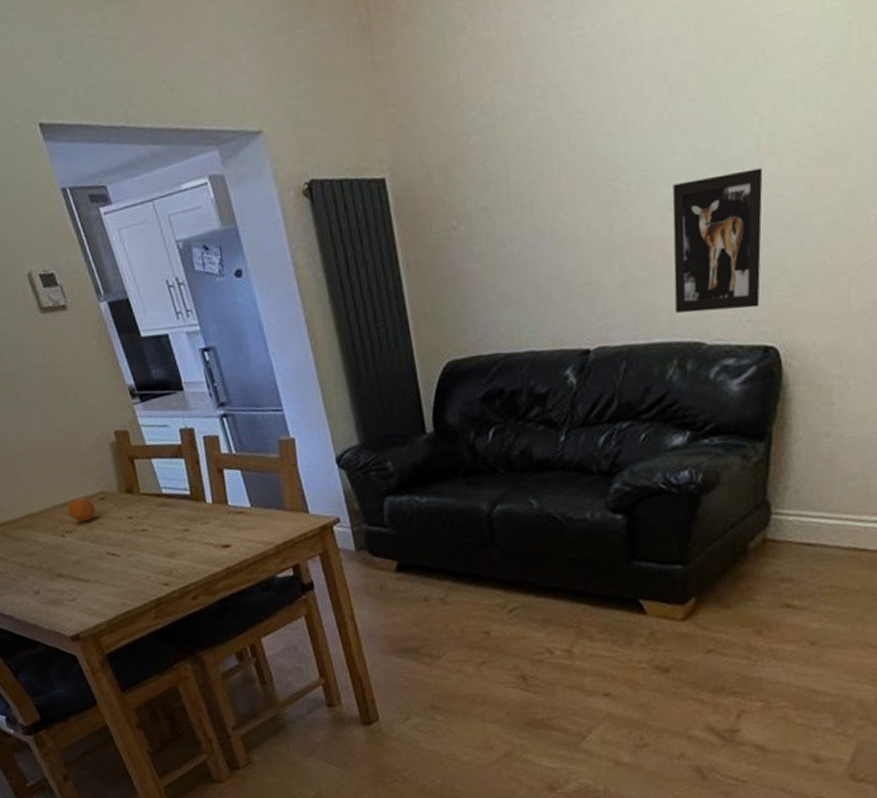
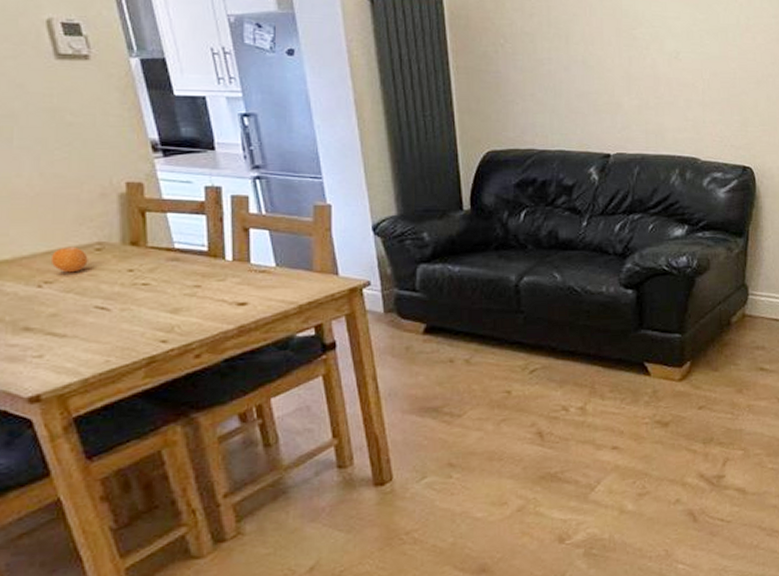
wall art: present [672,168,763,314] -> none [677,38,742,137]

